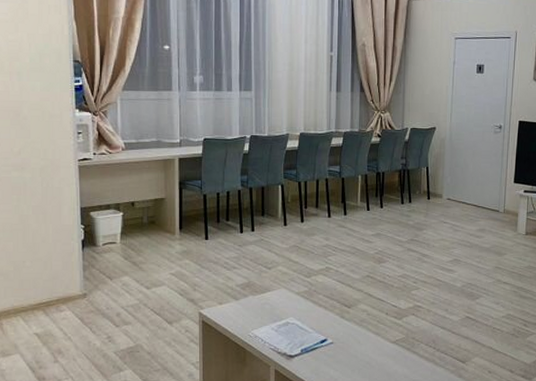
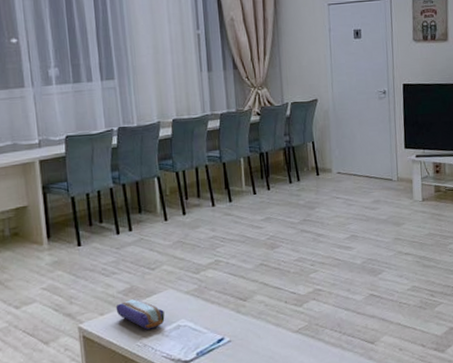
pencil case: none [233,292,276,322] -> present [116,298,165,330]

